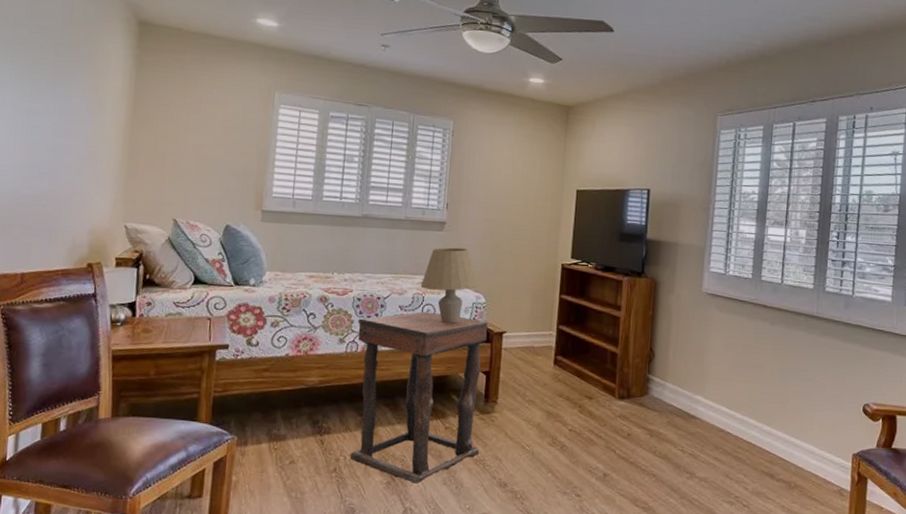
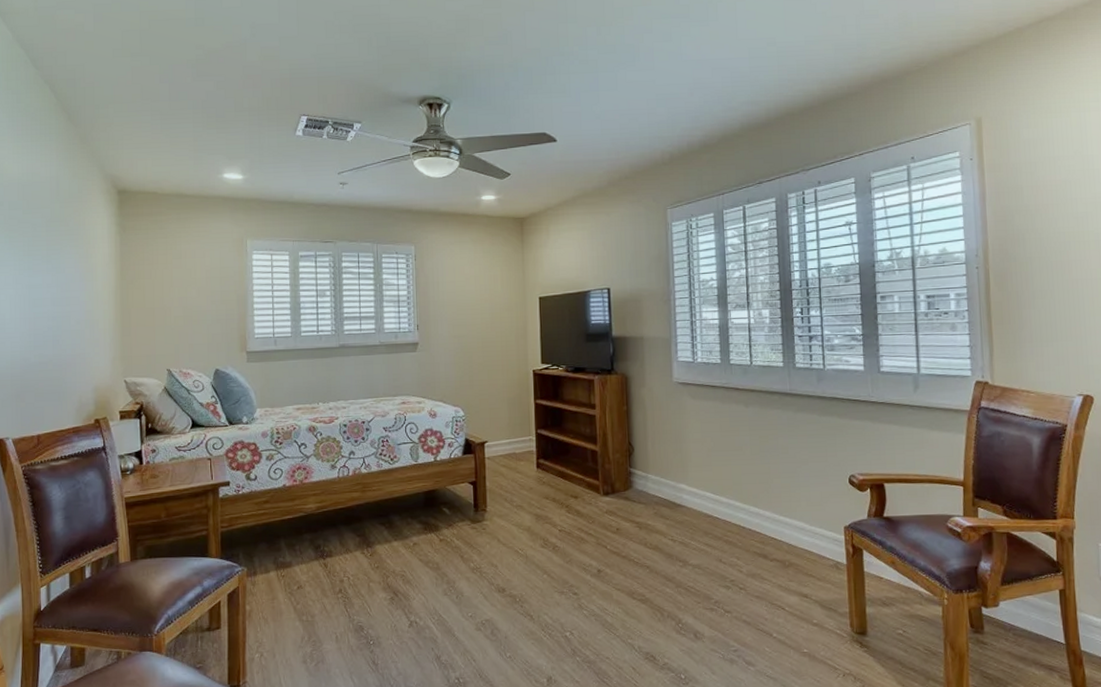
side table: present [350,311,488,484] -> none [346,430,474,597]
table lamp: present [420,247,480,323] -> none [401,366,458,439]

